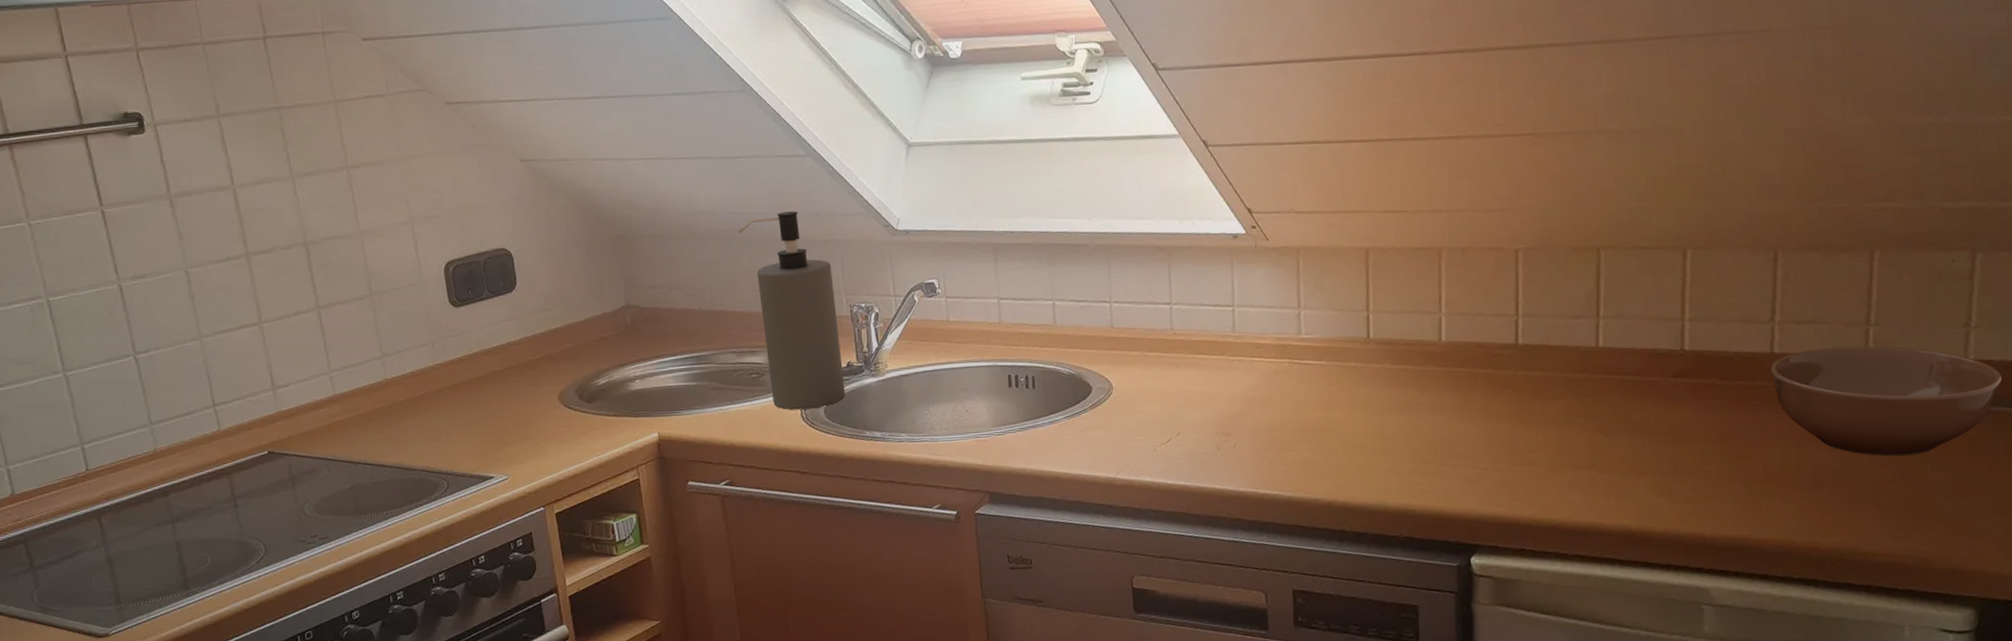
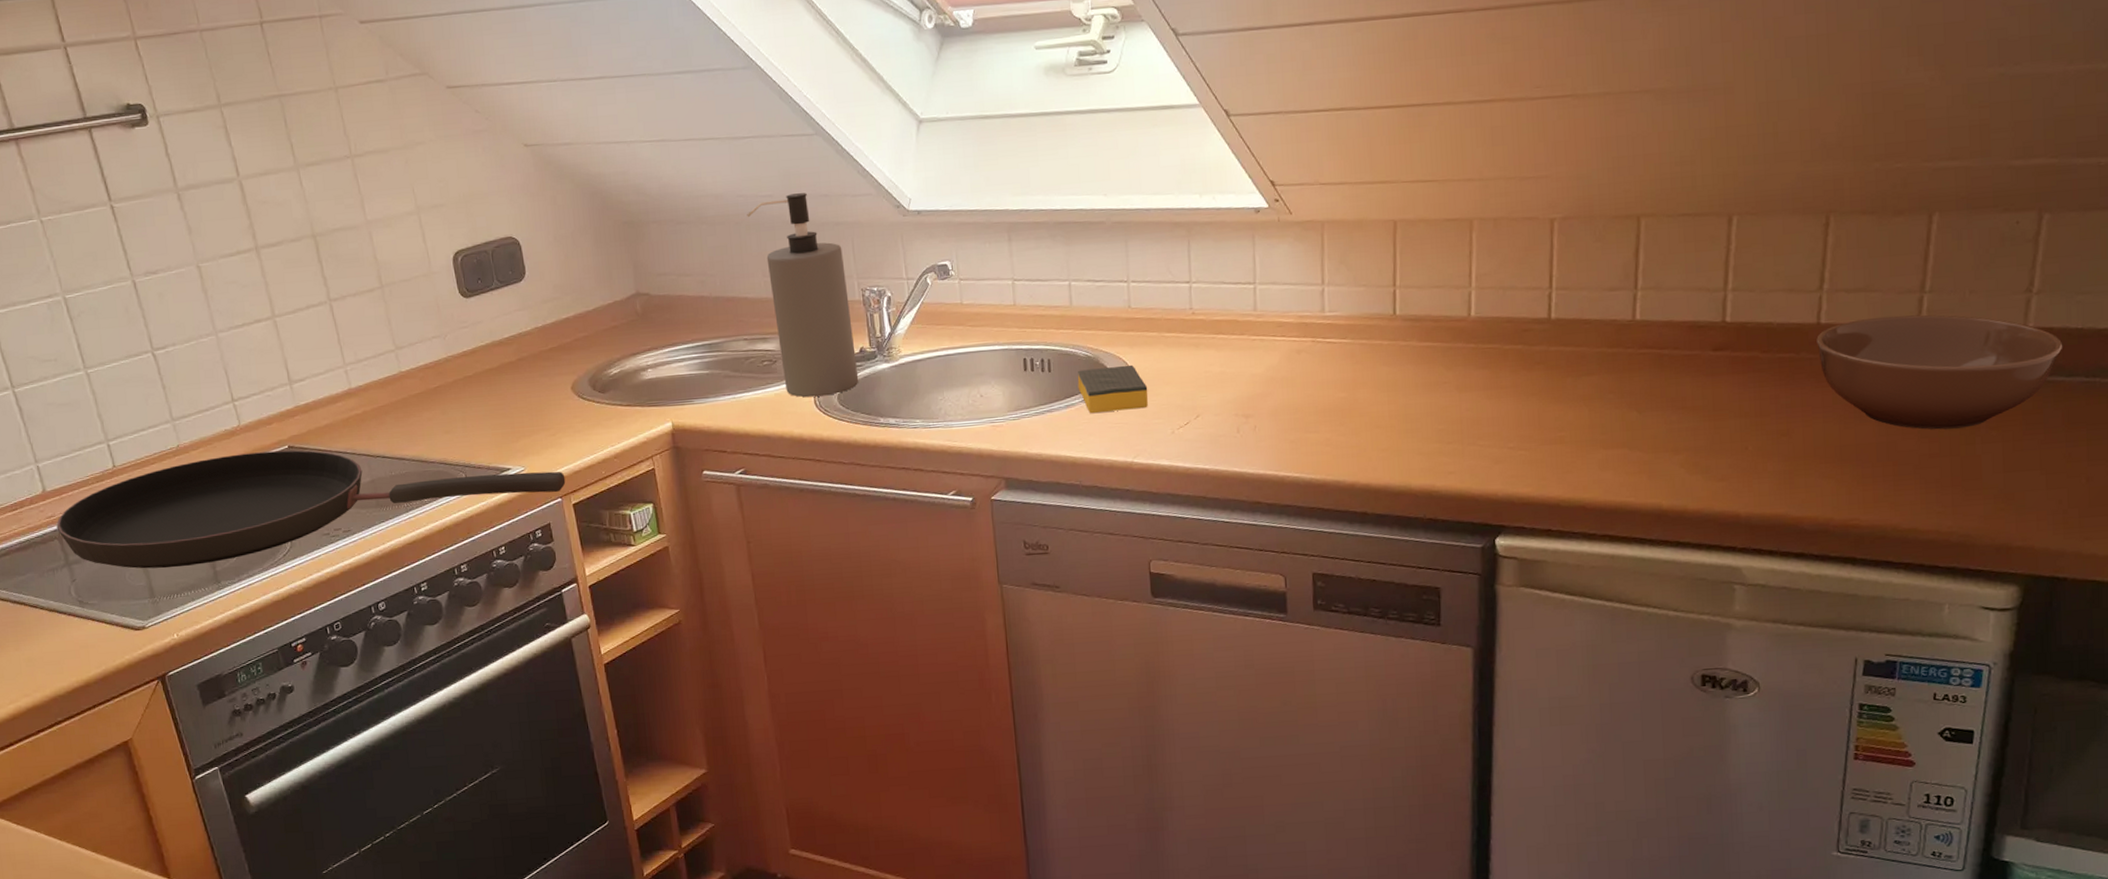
frying pan: none [23,455,549,575] -> present [56,450,566,569]
sponge: none [1061,382,1130,430] -> present [1077,364,1148,414]

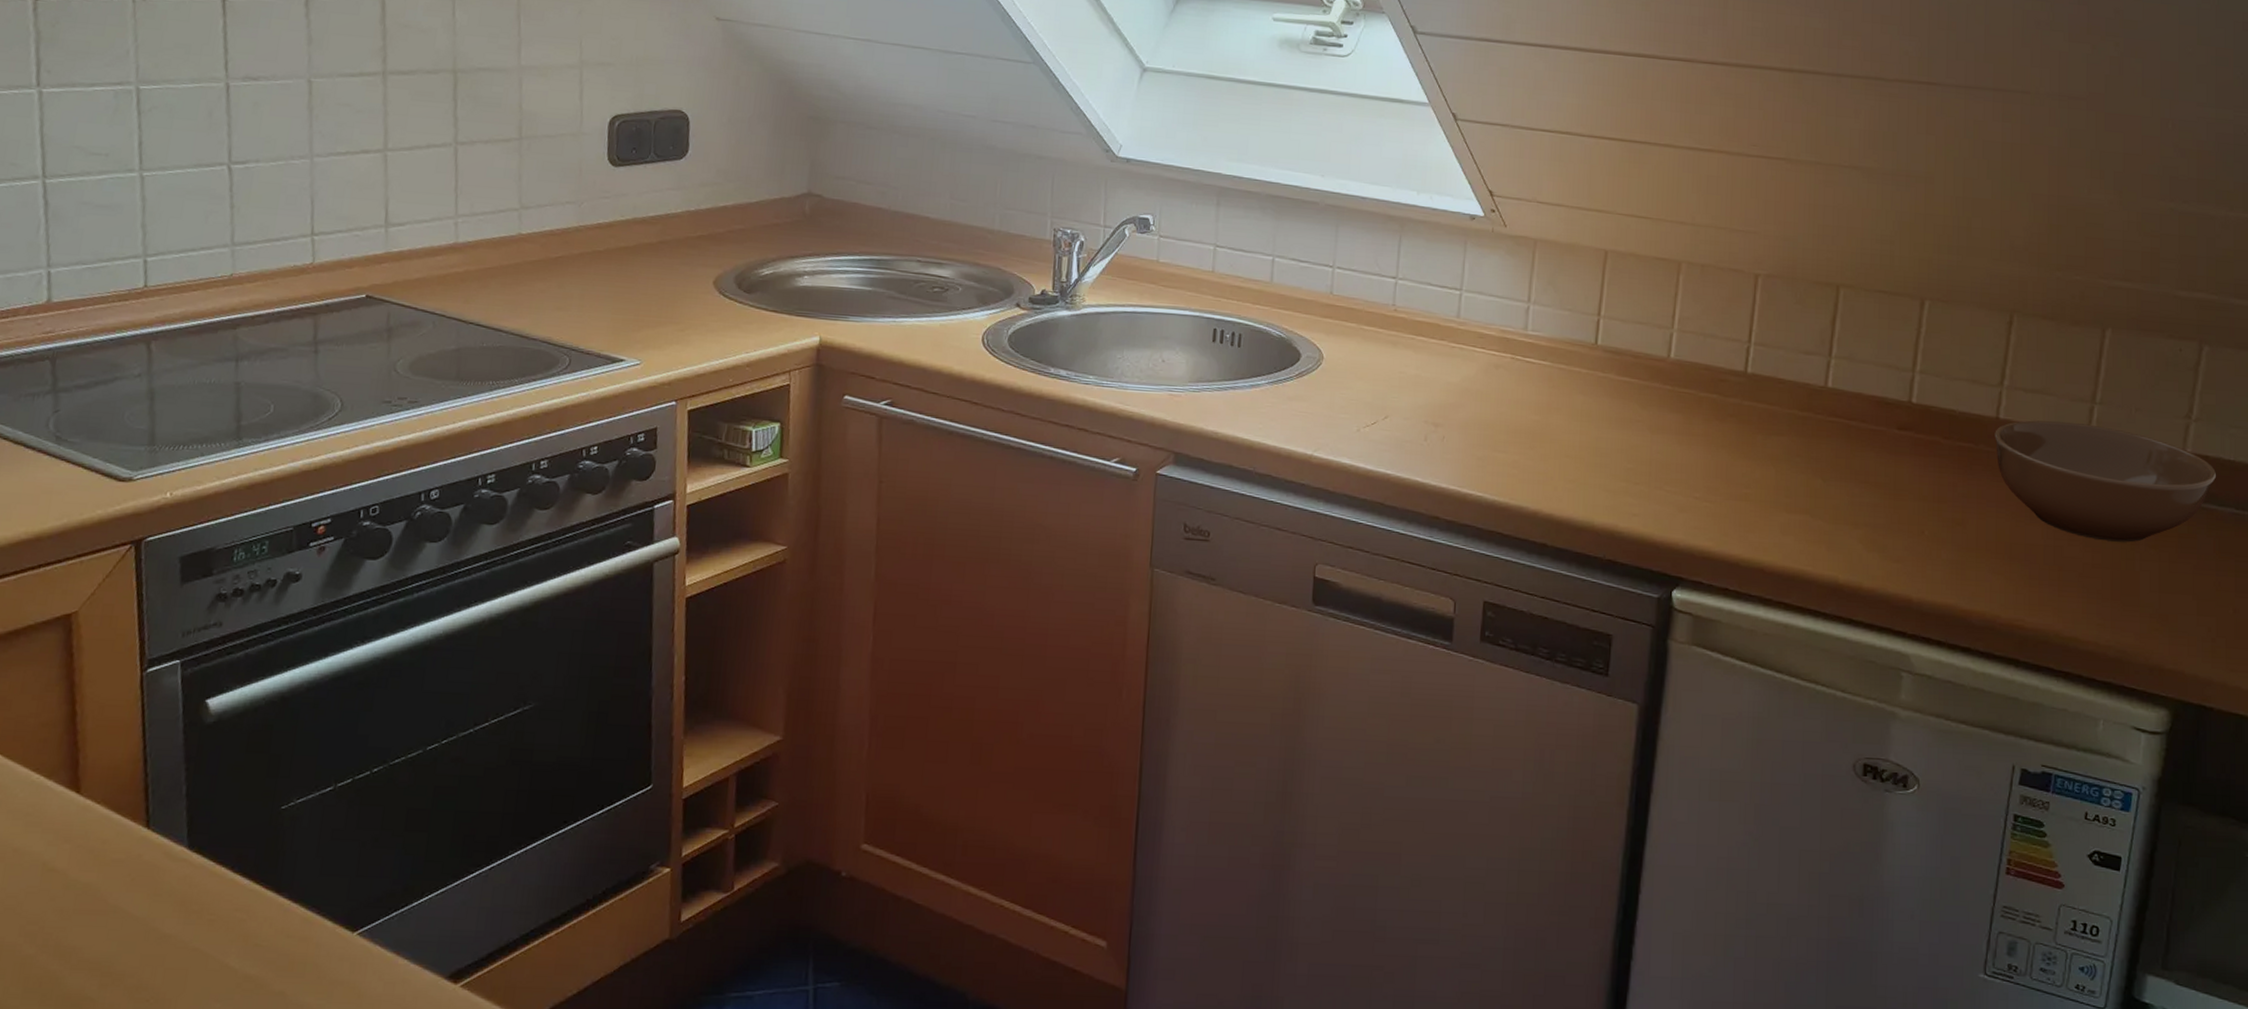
frying pan: present [56,450,566,569] -> none [52,294,686,415]
soap dispenser: present [747,193,859,398] -> none [945,118,1041,335]
sponge: present [1077,364,1148,414] -> none [1266,350,1339,401]

